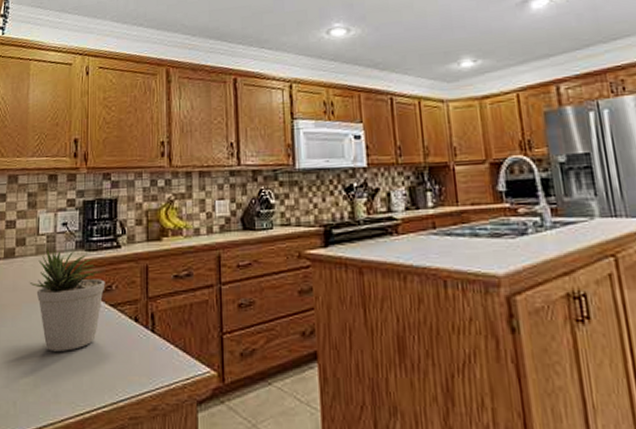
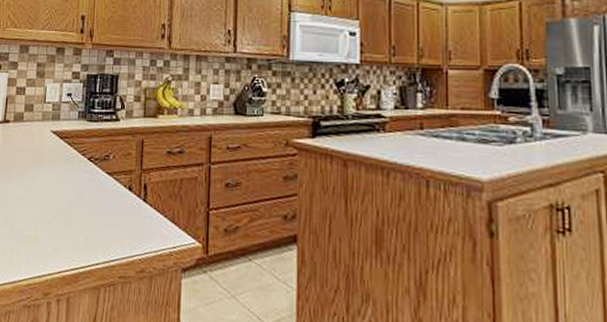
potted plant: present [29,247,106,351] -> none [35,114,104,211]

